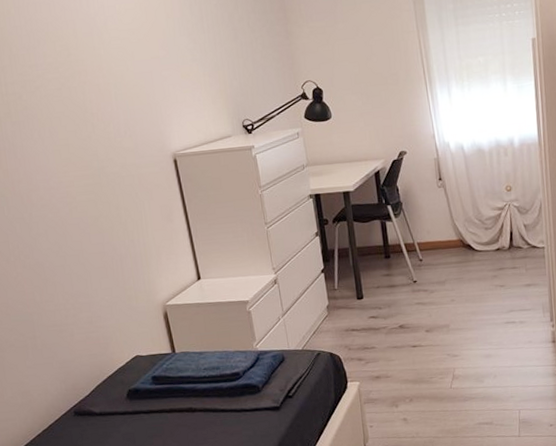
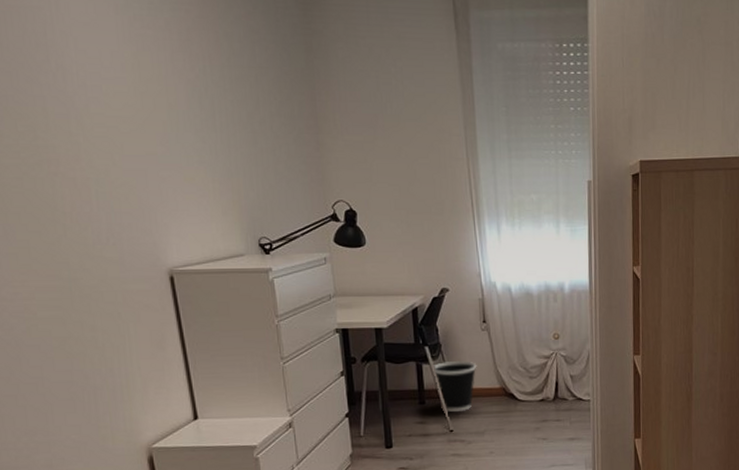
wastebasket: none [396,216,436,265] -> present [433,361,477,413]

